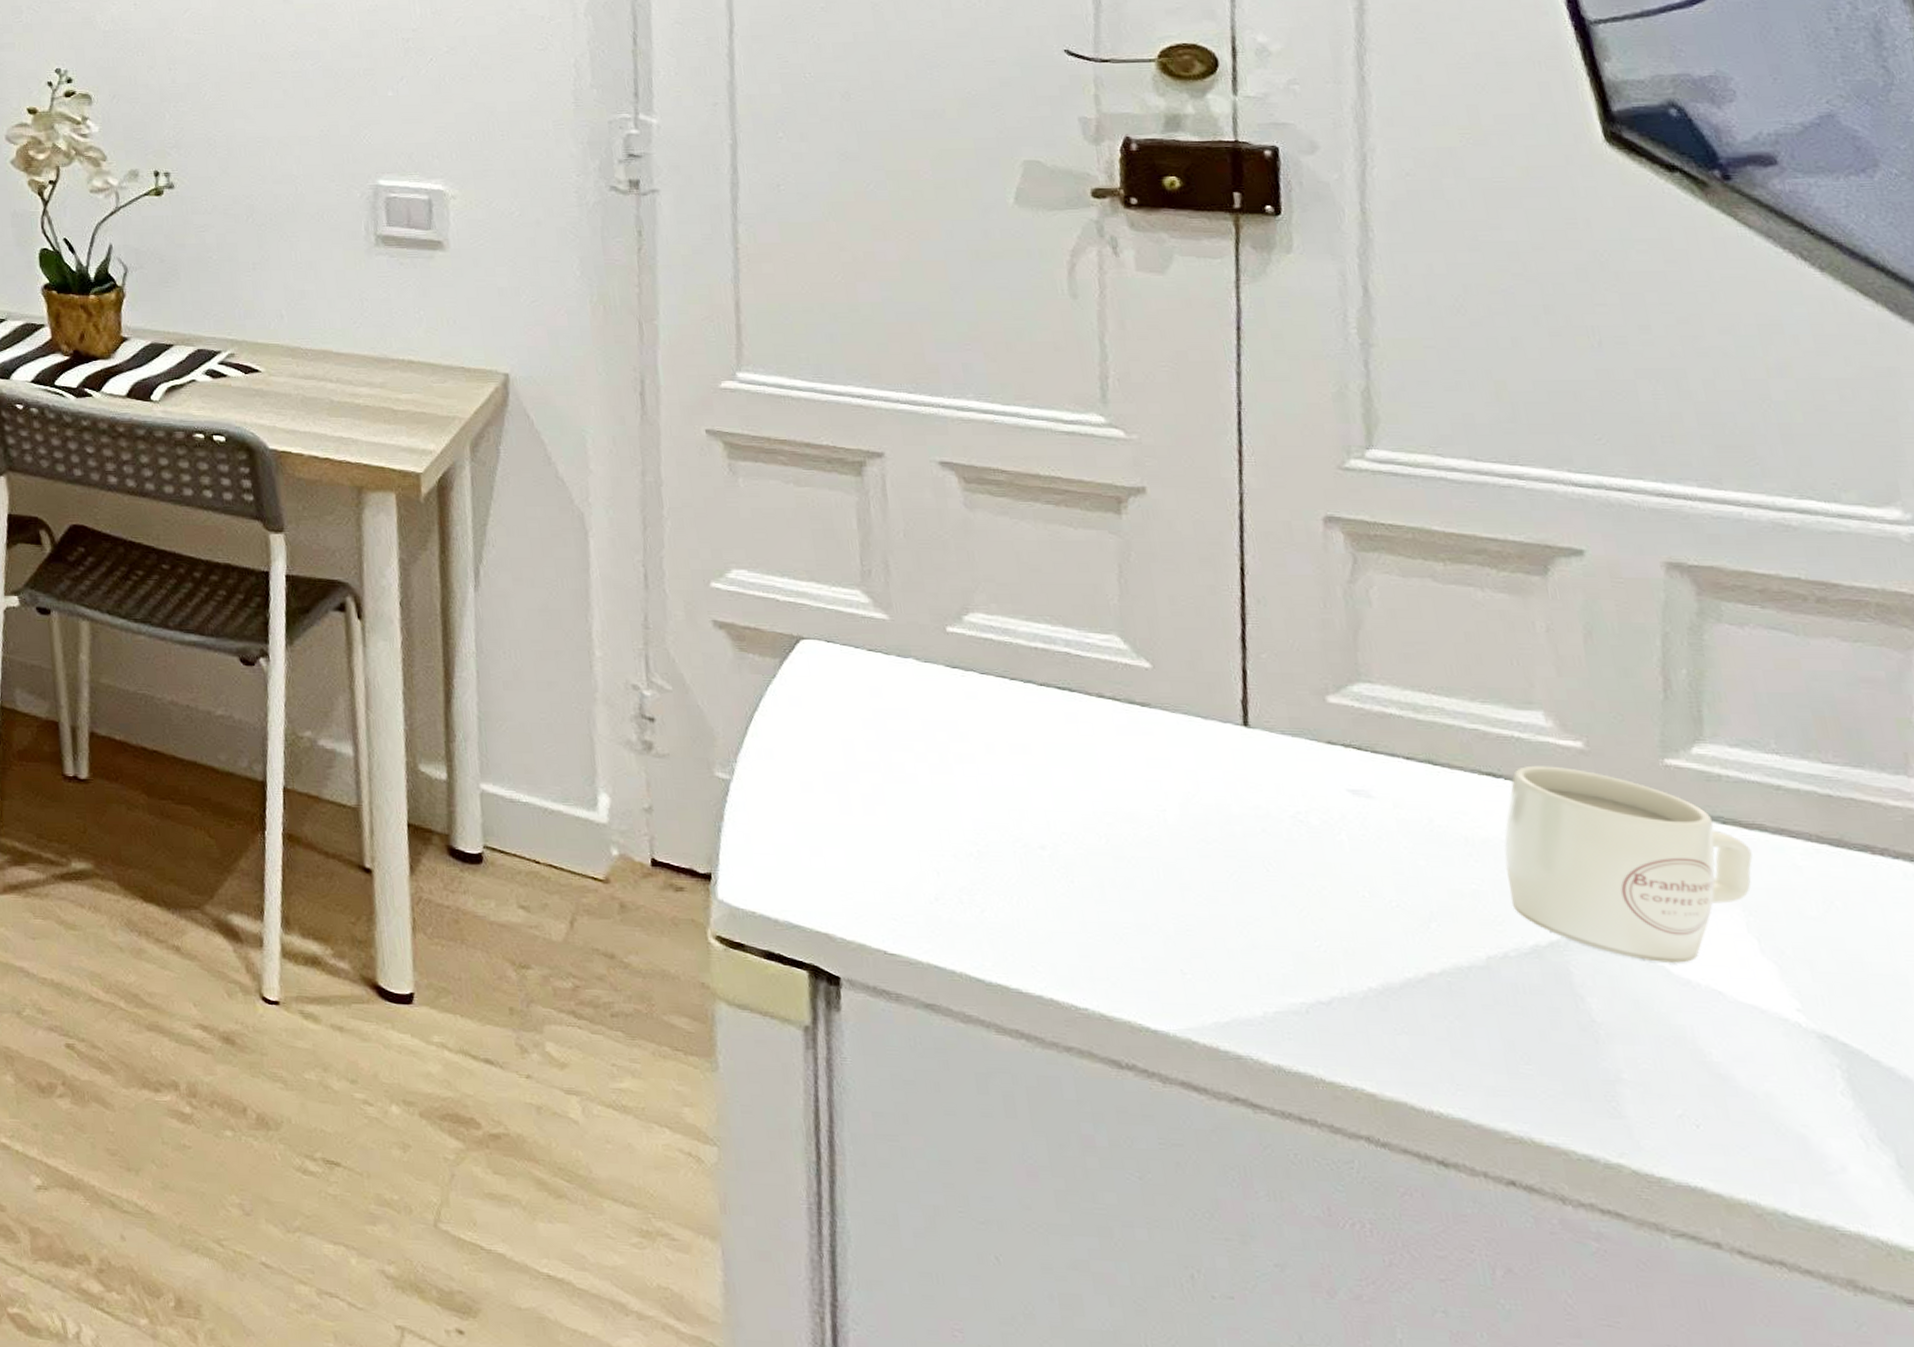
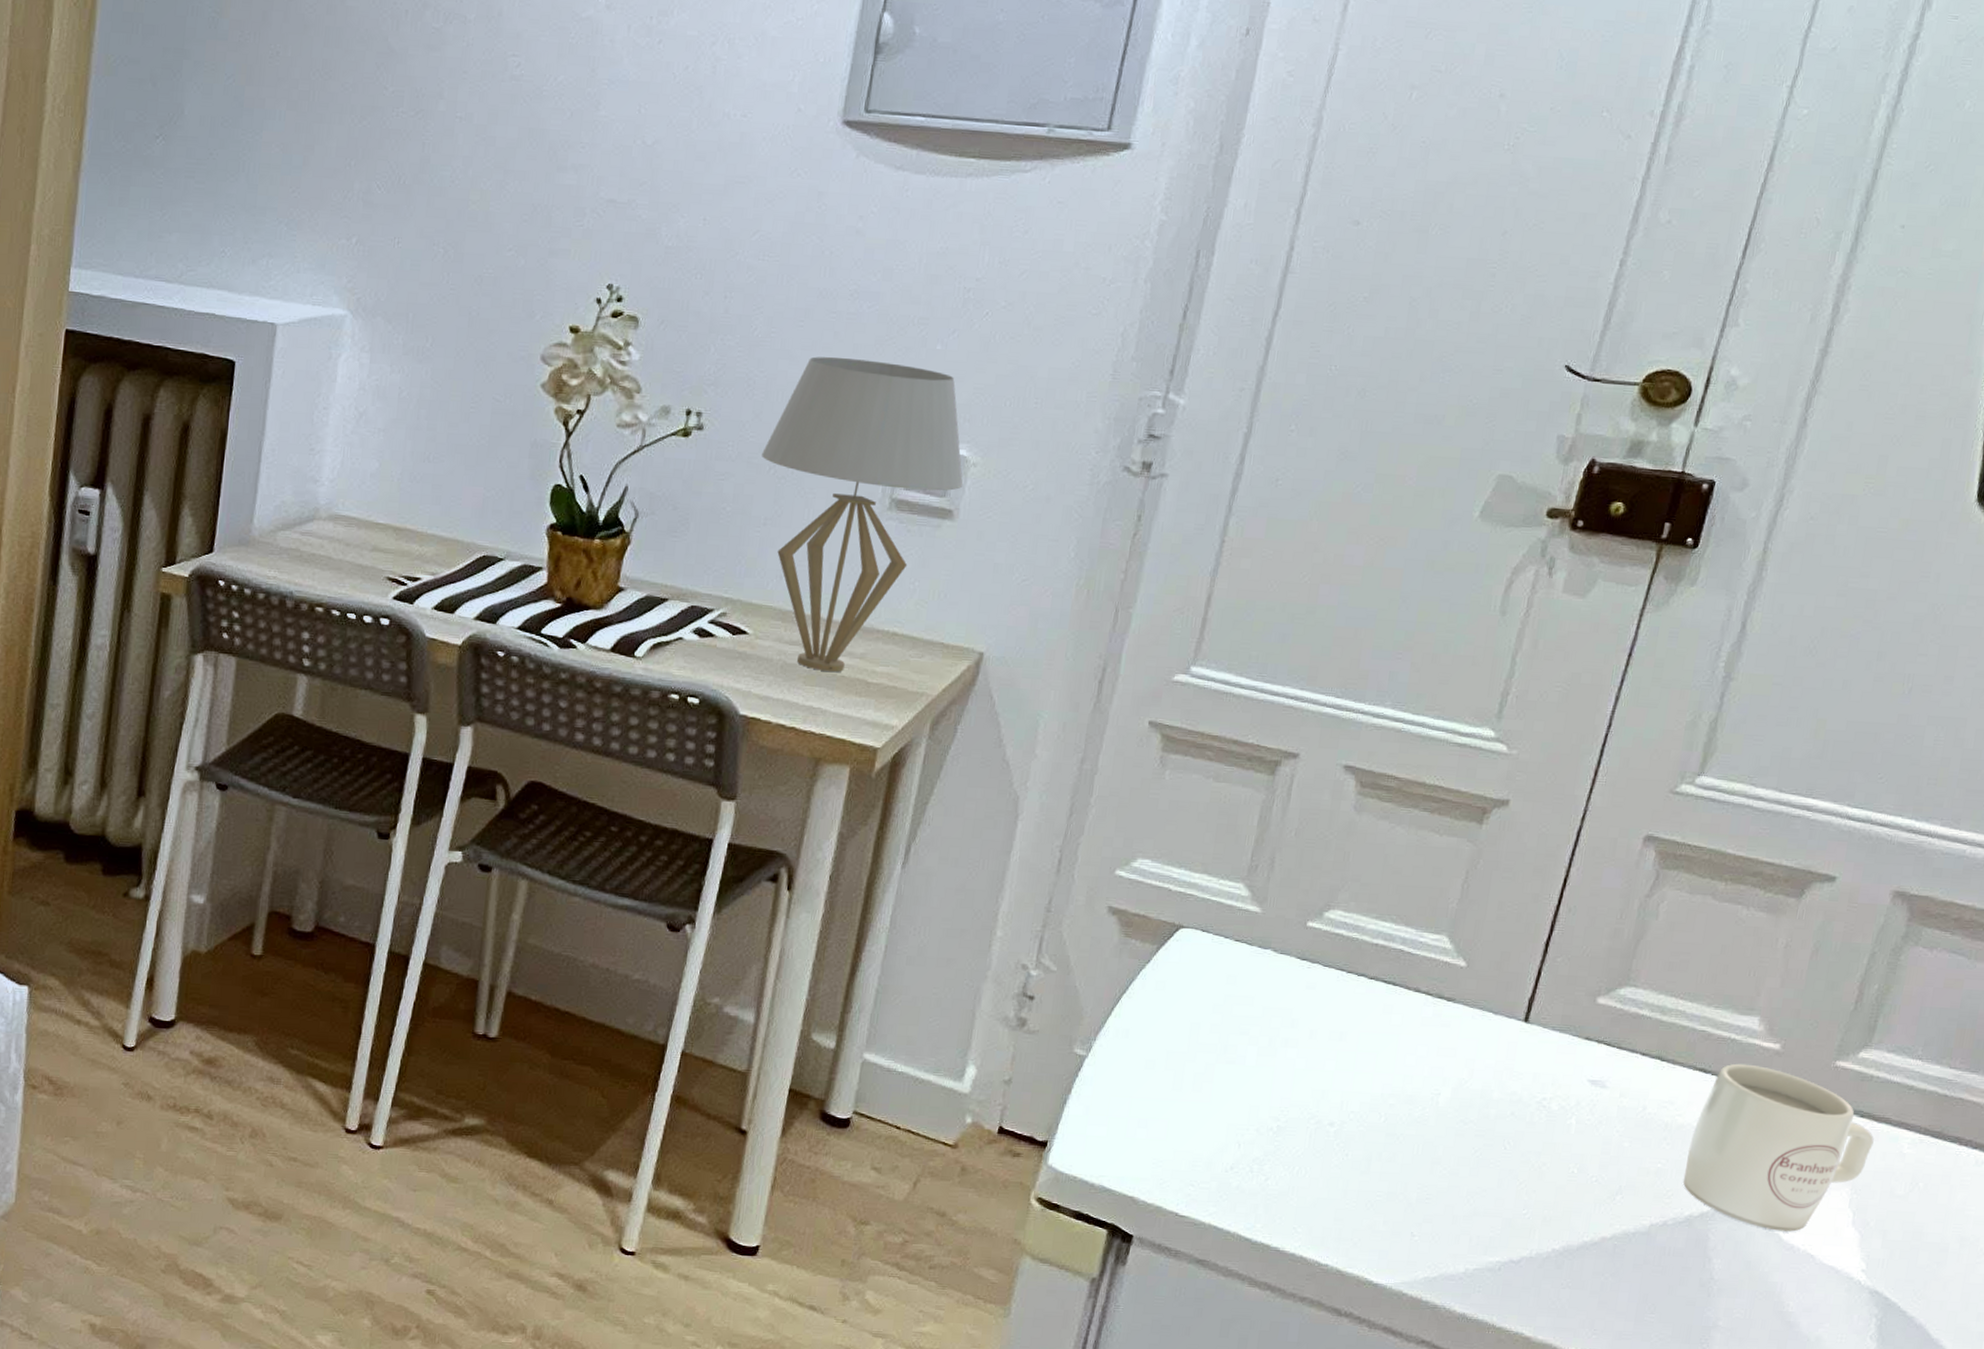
table lamp: none [236,111,447,403] -> present [762,356,964,673]

